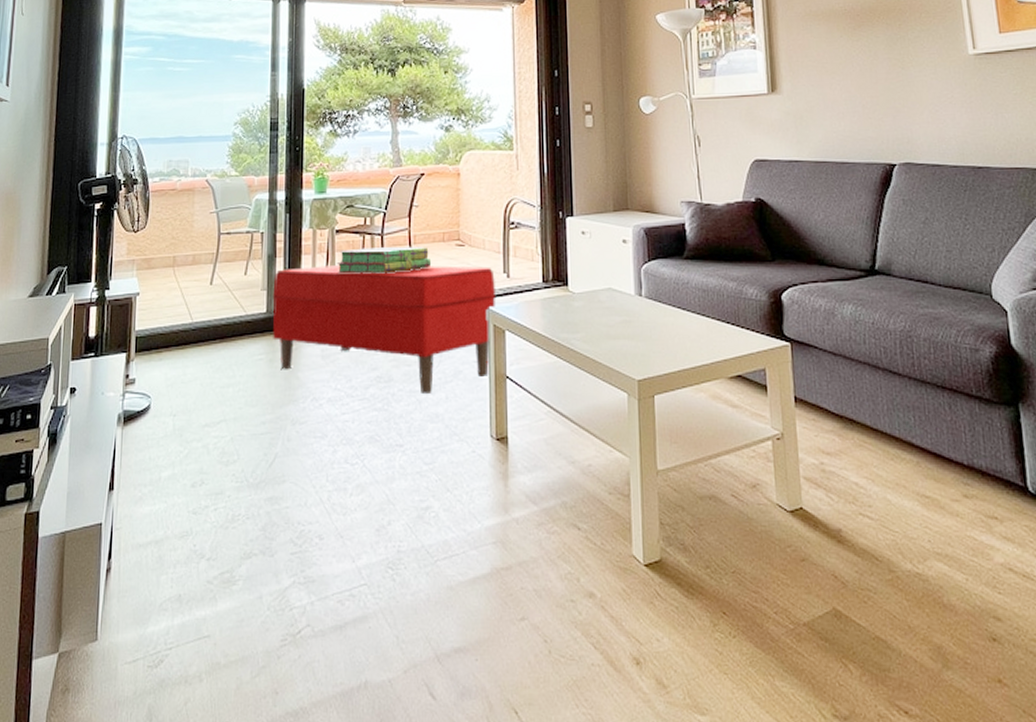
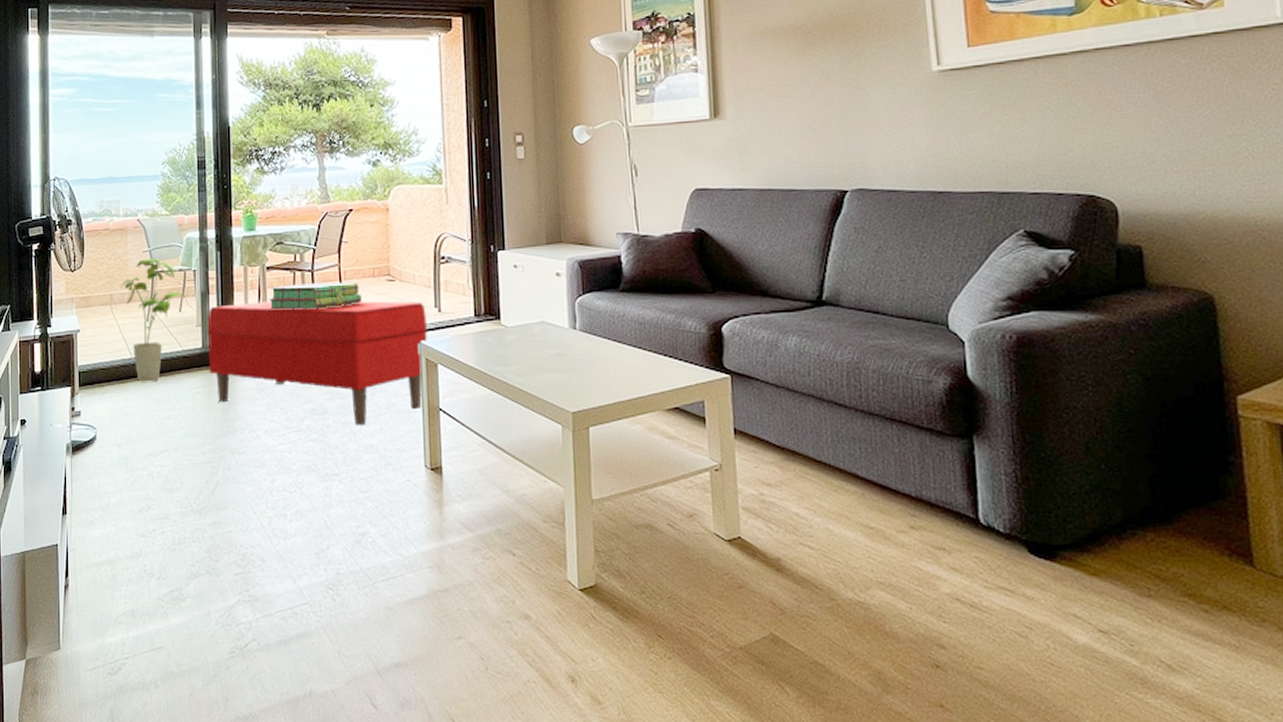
house plant: none [185,219,252,348] -> present [121,257,186,382]

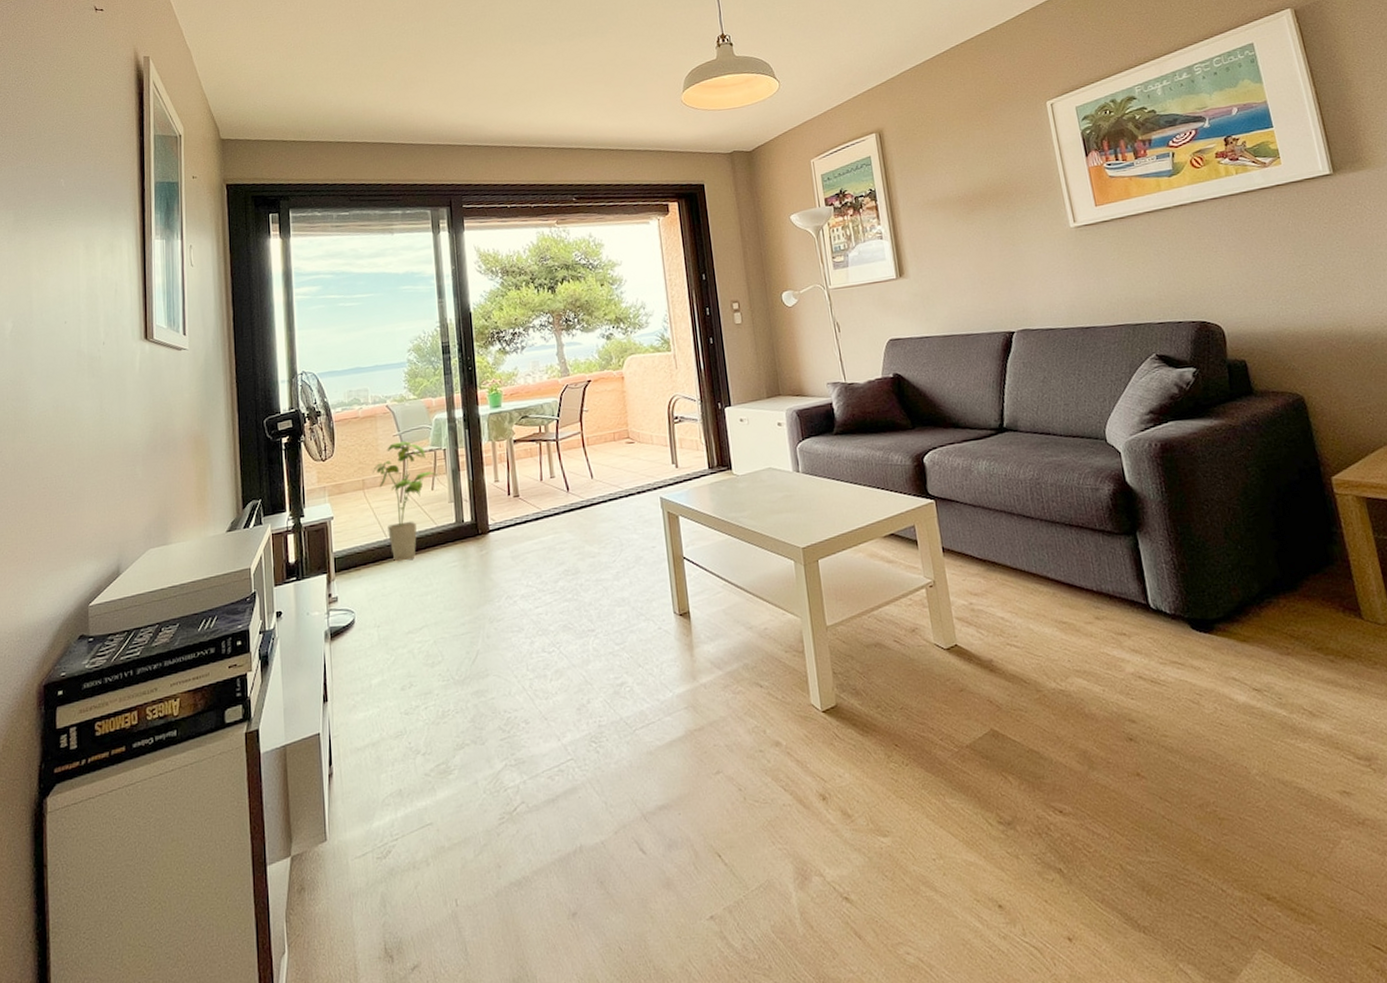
bench: present [207,300,427,426] -> none [460,460,667,582]
stack of books: present [268,282,363,310] -> none [517,447,606,479]

